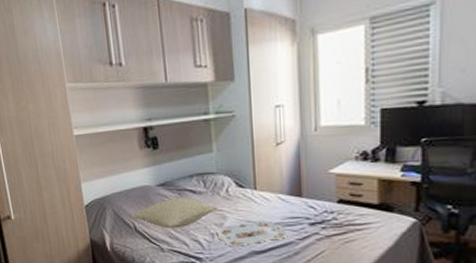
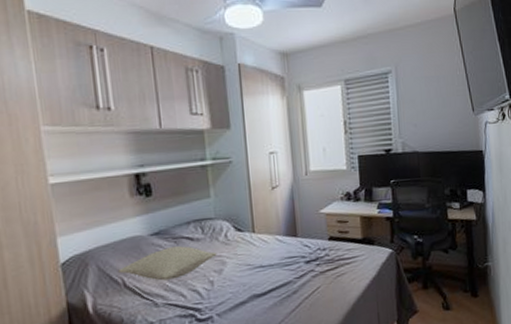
serving tray: present [215,221,289,247] -> none [215,262,287,293]

